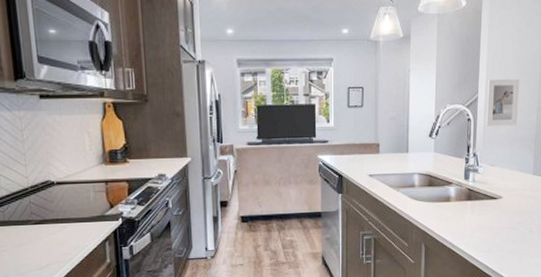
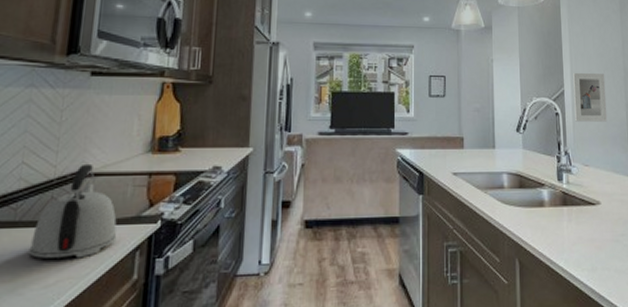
kettle: none [21,174,88,248] -> present [28,163,117,259]

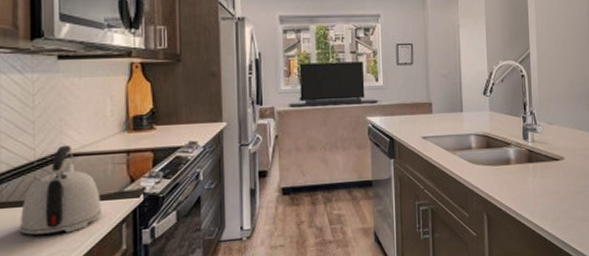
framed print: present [572,72,608,122] -> none [538,34,572,83]

